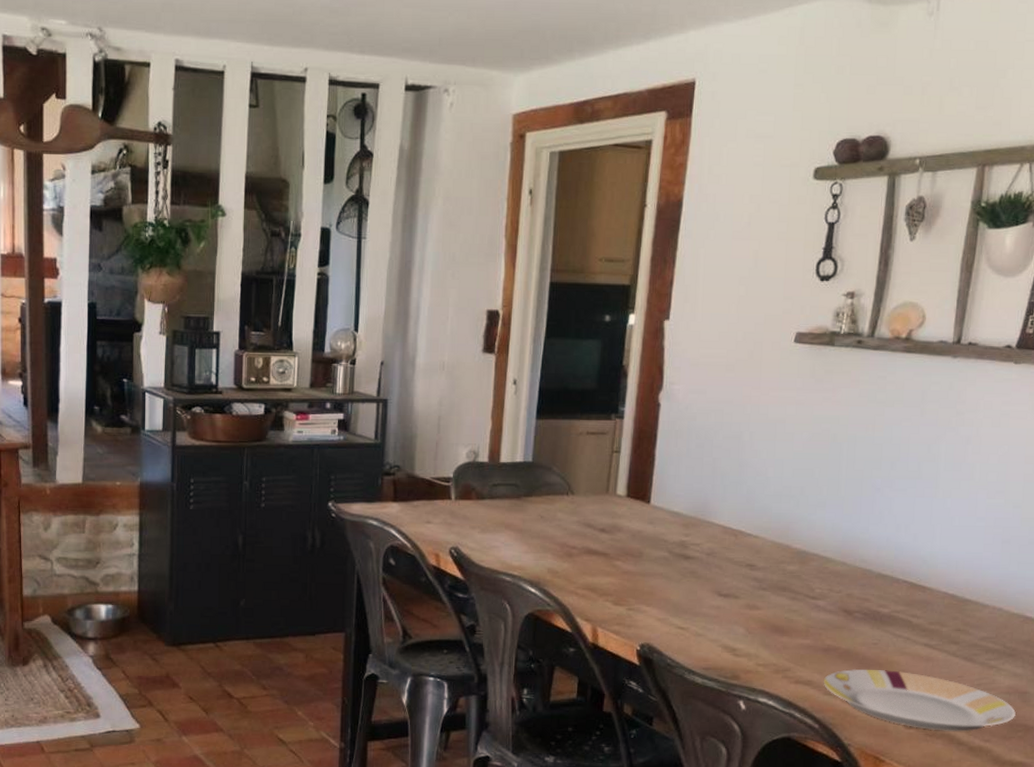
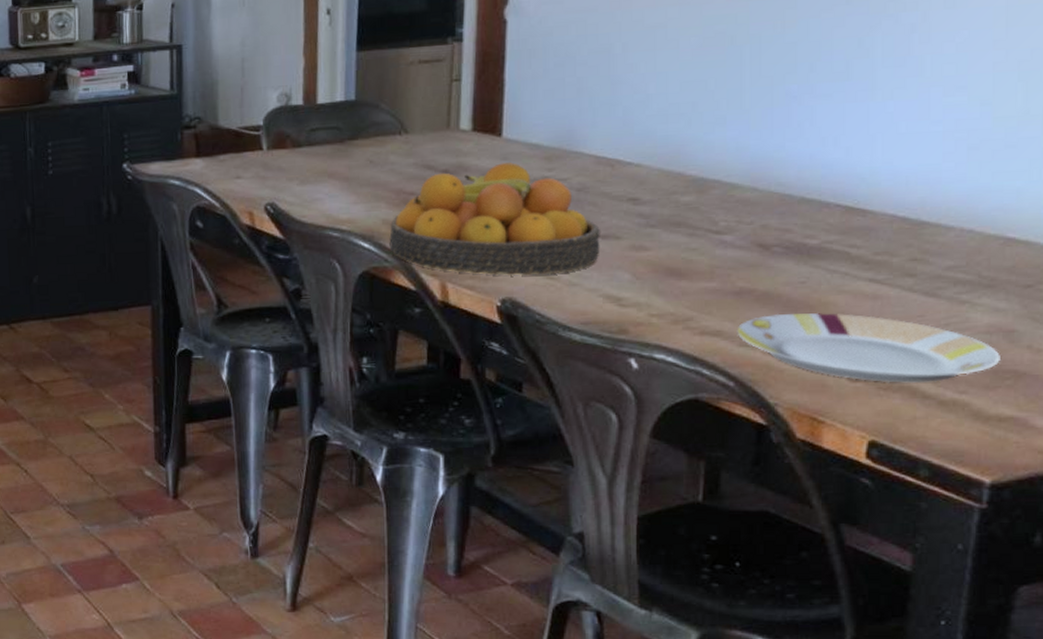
fruit bowl: none [552,526,723,625] -> present [389,162,600,276]

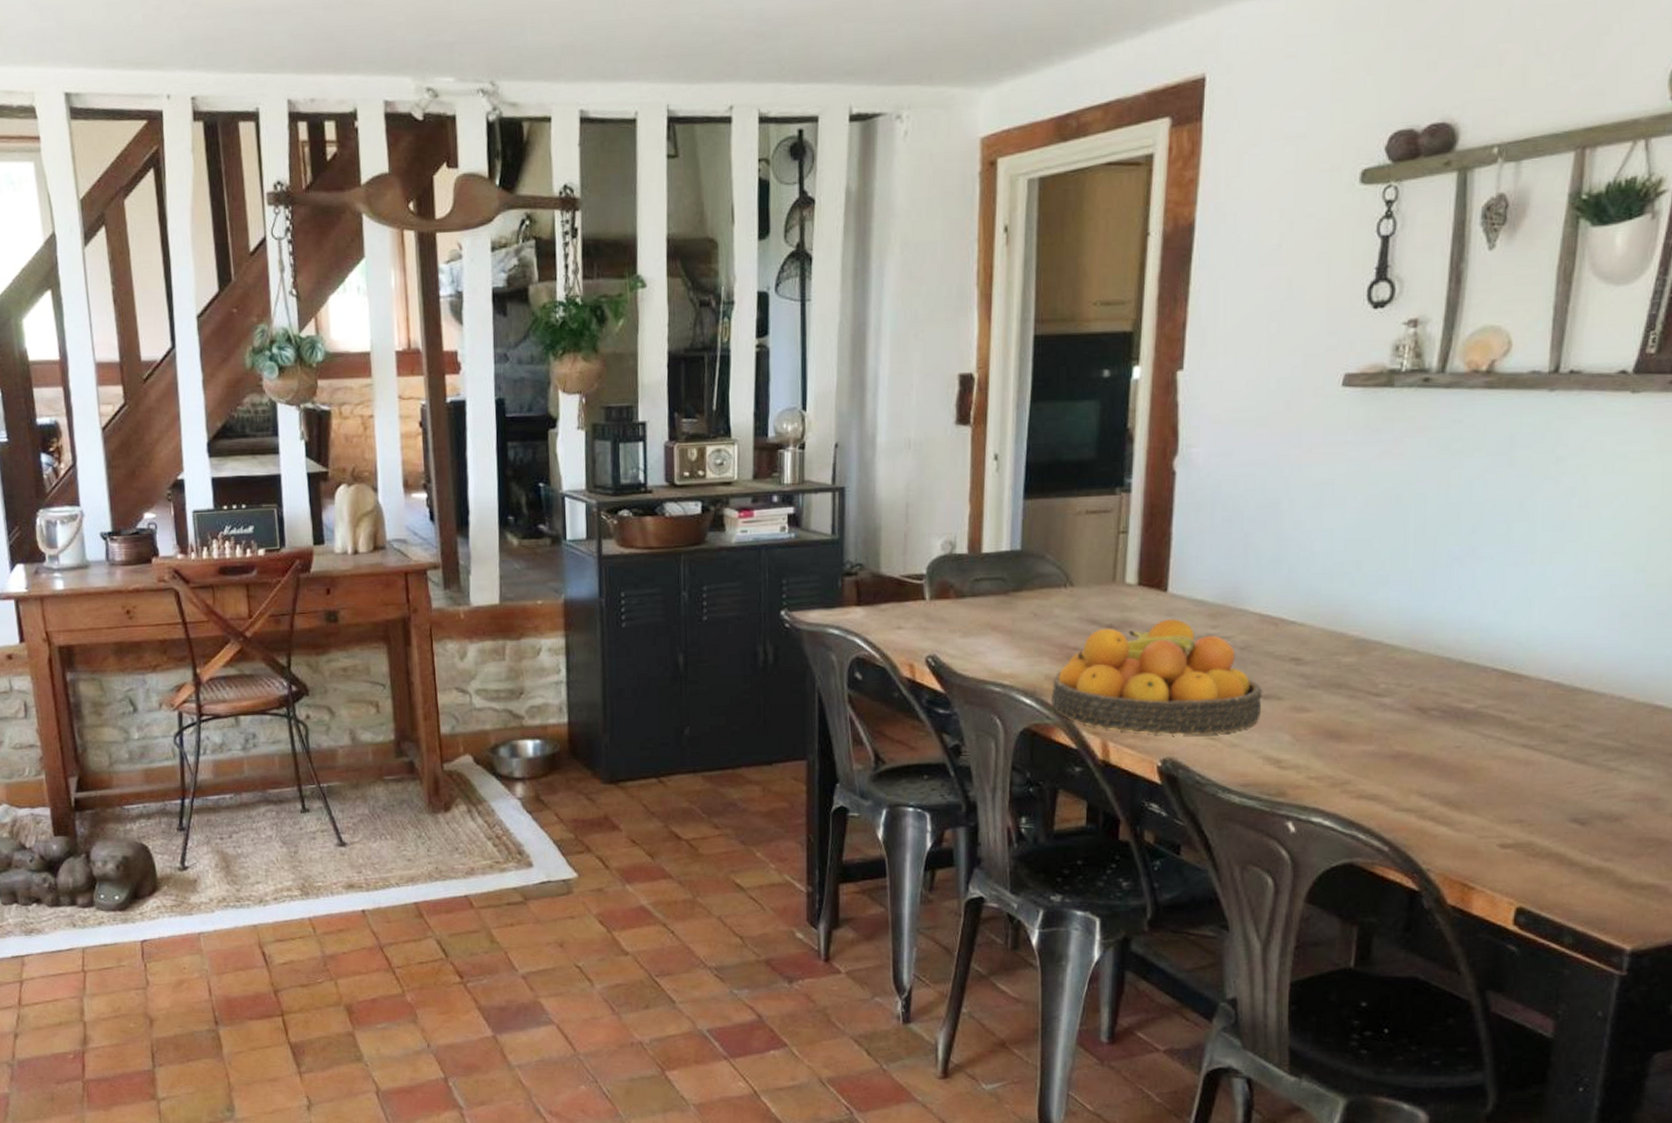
plate: present [737,312,1000,383] -> none [1393,777,1645,850]

